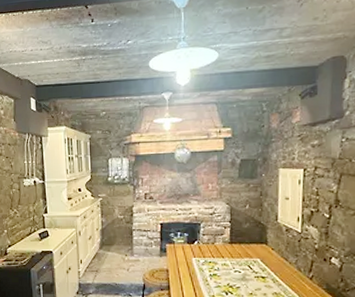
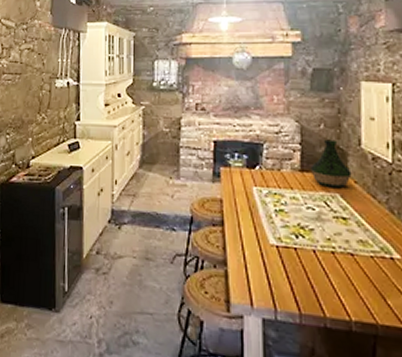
vase: none [238,217,270,255] -> present [310,139,352,189]

